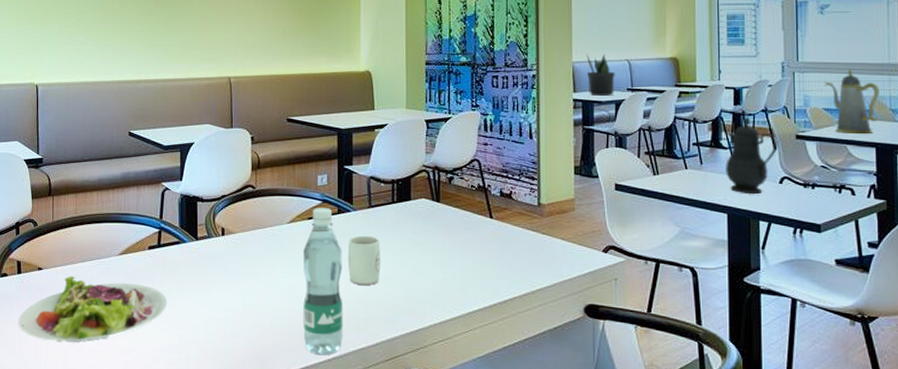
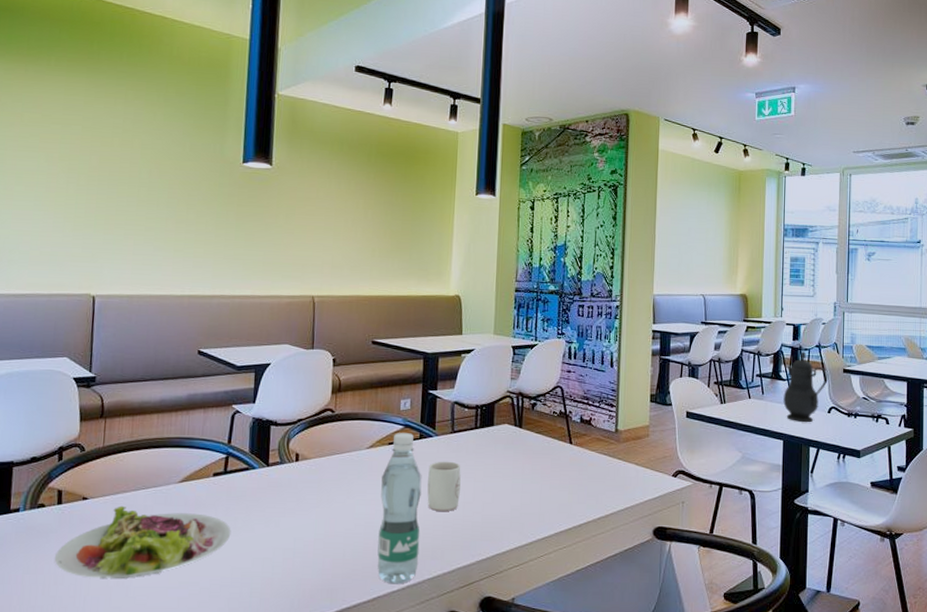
planter: present [586,54,615,96] -> none [666,288,691,328]
coffee pot: present [824,69,880,134] -> none [868,311,912,369]

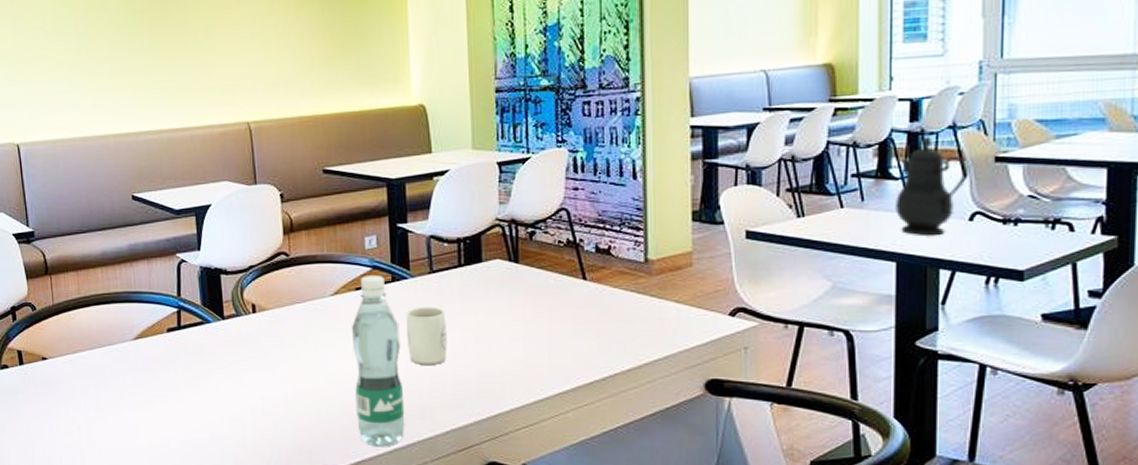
salad plate: present [55,505,231,579] -> none [26,365,194,440]

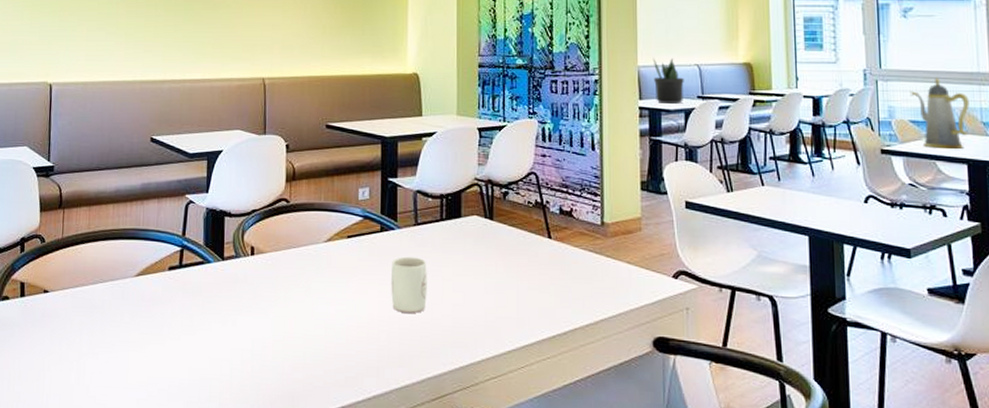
bottle: present [352,276,405,447] -> none [340,225,385,394]
planter: none [708,65,747,120] -> present [652,58,684,104]
coffeepot: present [895,136,971,235] -> none [804,129,863,214]
coffee pot: none [1038,64,1118,151] -> present [909,78,970,149]

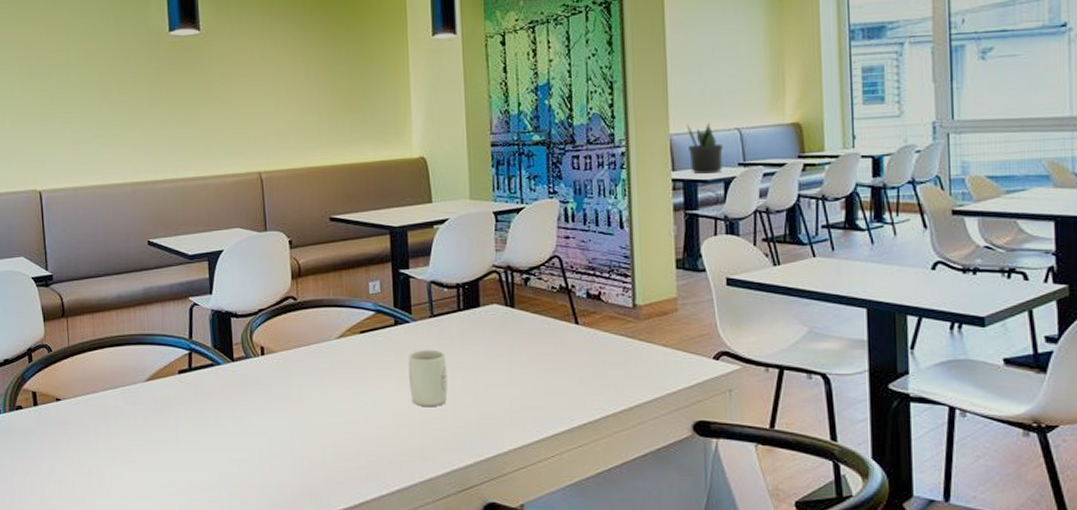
coffee pot: present [909,78,970,149] -> none [987,126,1059,205]

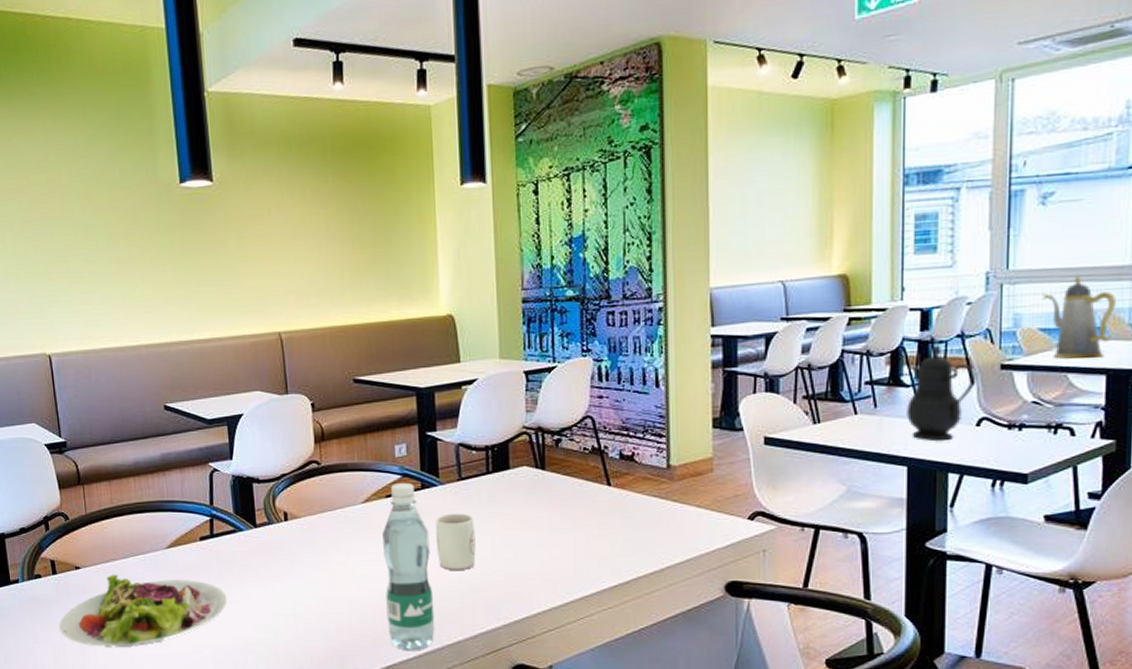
salad plate: none [38,406,204,481] -> present [59,574,227,648]
bottle: none [356,319,408,488] -> present [382,483,435,651]
planter: present [686,123,723,174] -> none [727,276,765,329]
coffeepot: none [862,191,931,283] -> present [907,345,978,440]
coffee pot: none [987,126,1059,205] -> present [1042,275,1116,359]

